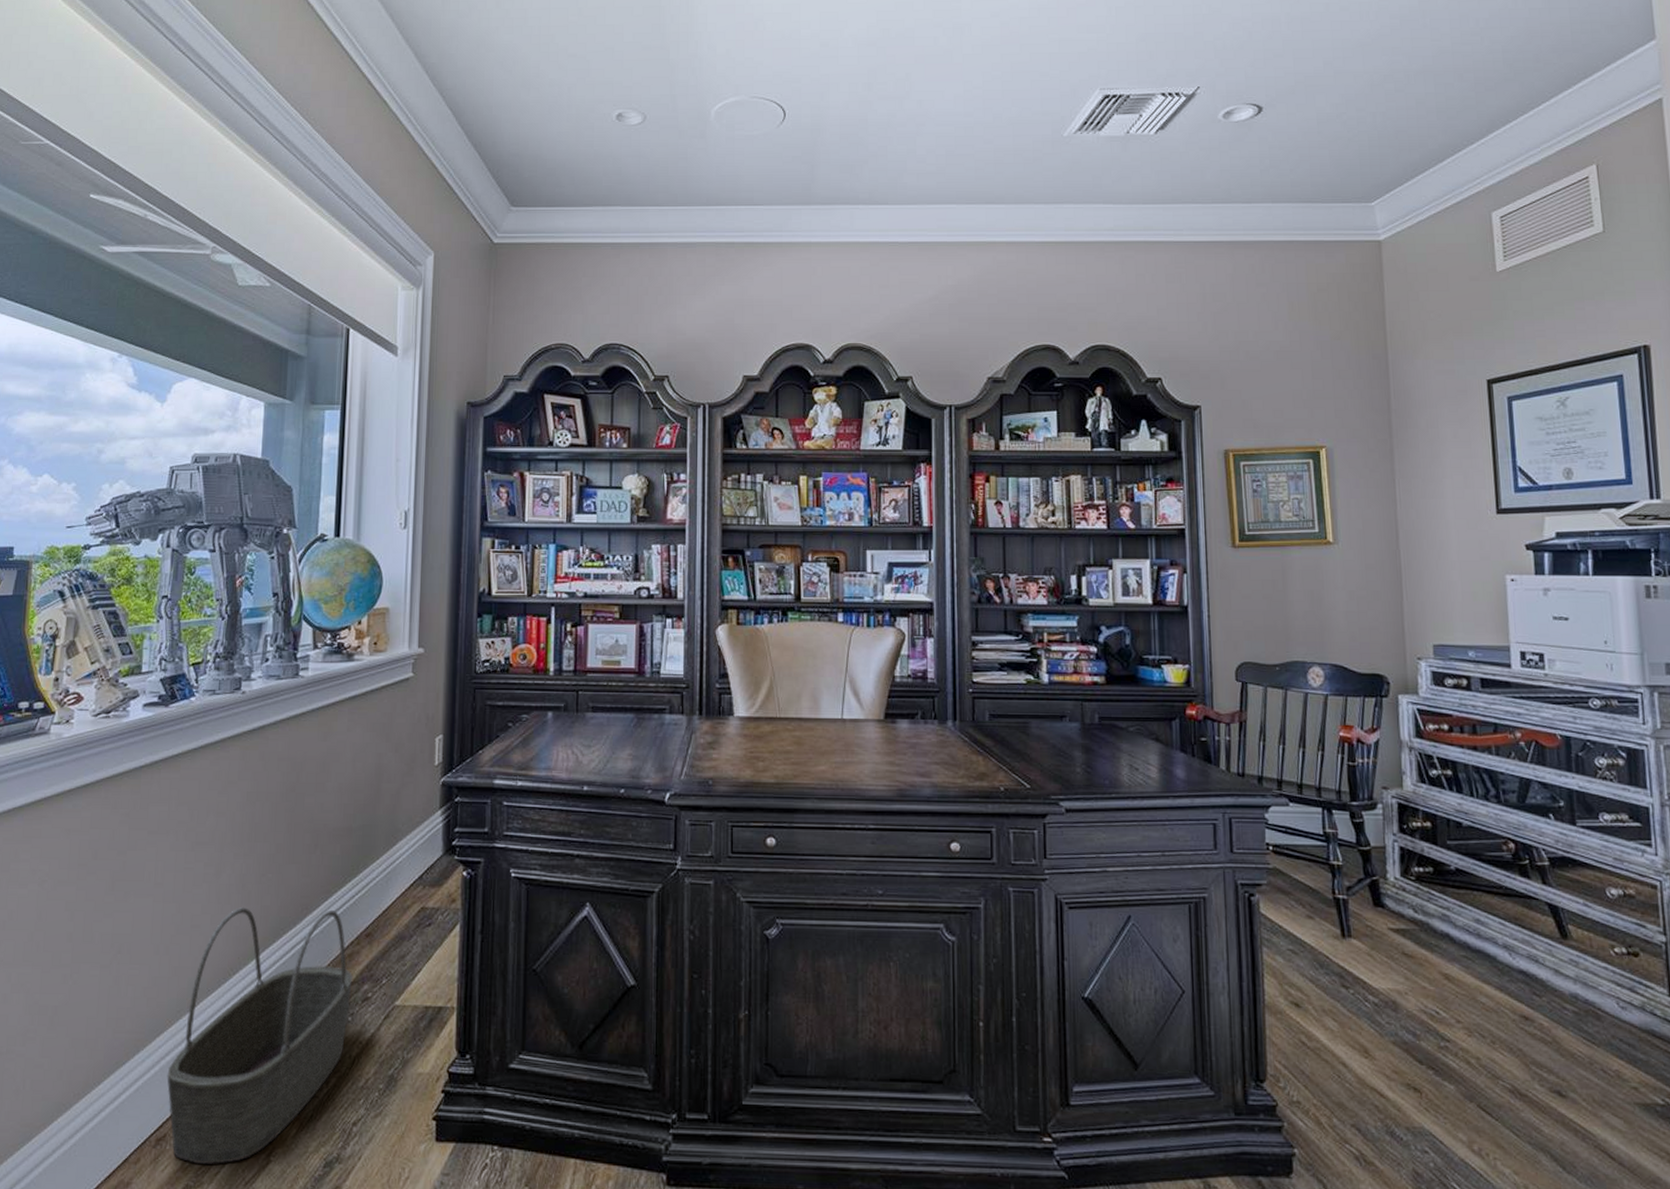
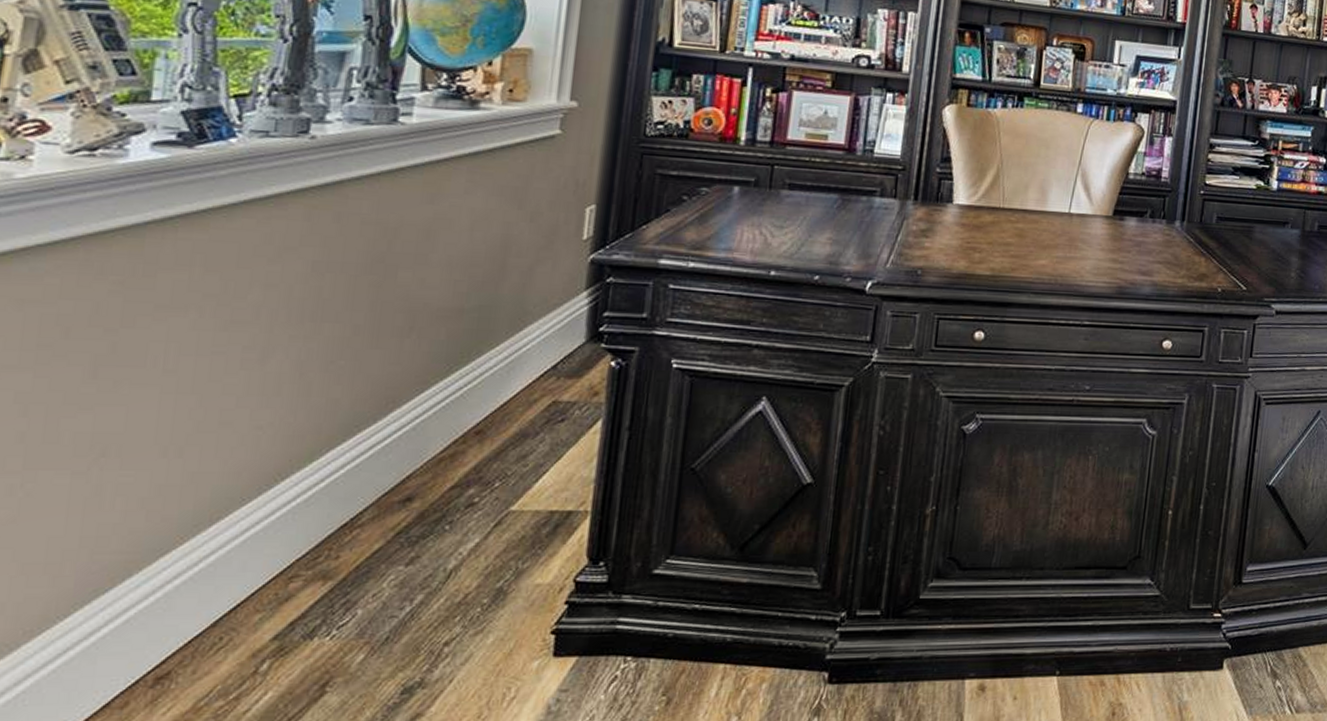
basket: present [167,906,353,1165] -> none [174,399,454,704]

